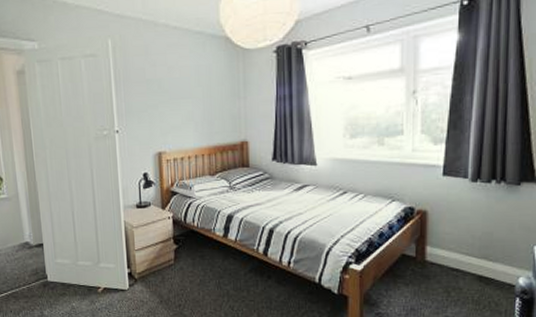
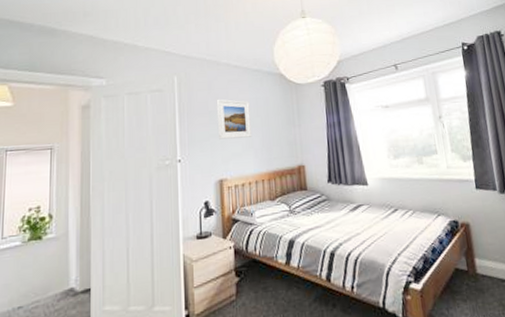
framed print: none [154,65,193,111] -> present [216,99,253,139]

